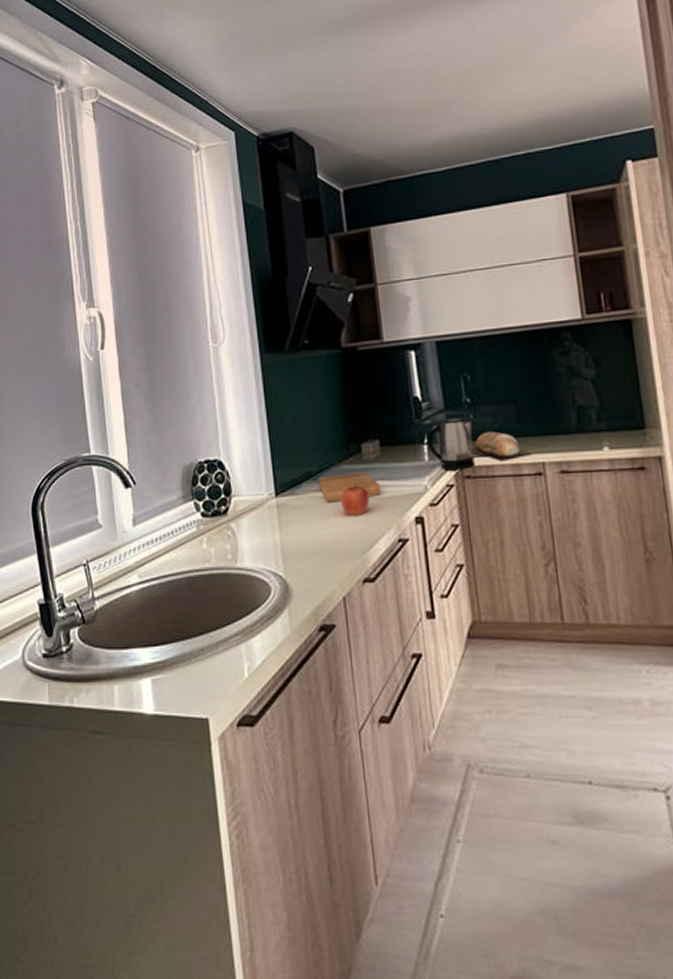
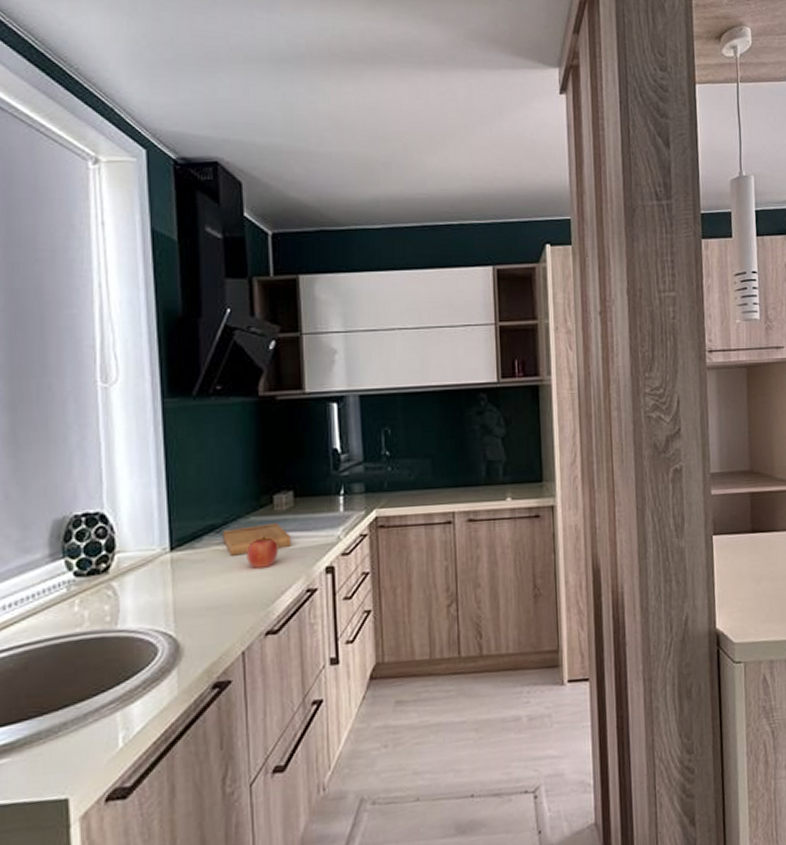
kettle: present [427,417,475,471] -> none [344,469,390,521]
bread loaf: present [472,431,535,463] -> none [387,483,446,513]

